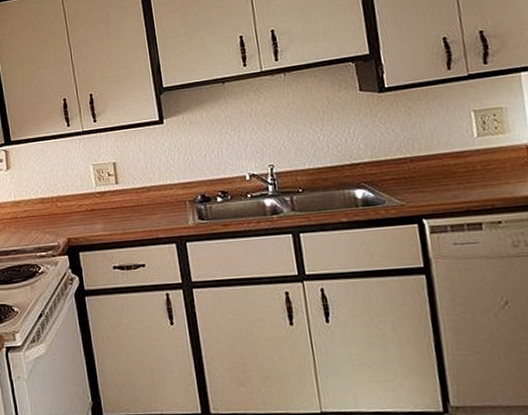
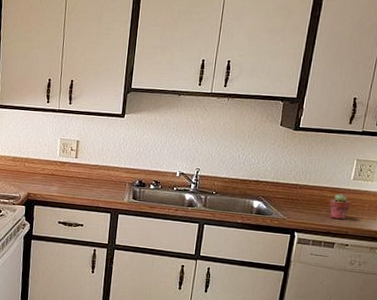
potted succulent: none [455,157,487,192] -> present [329,194,352,220]

